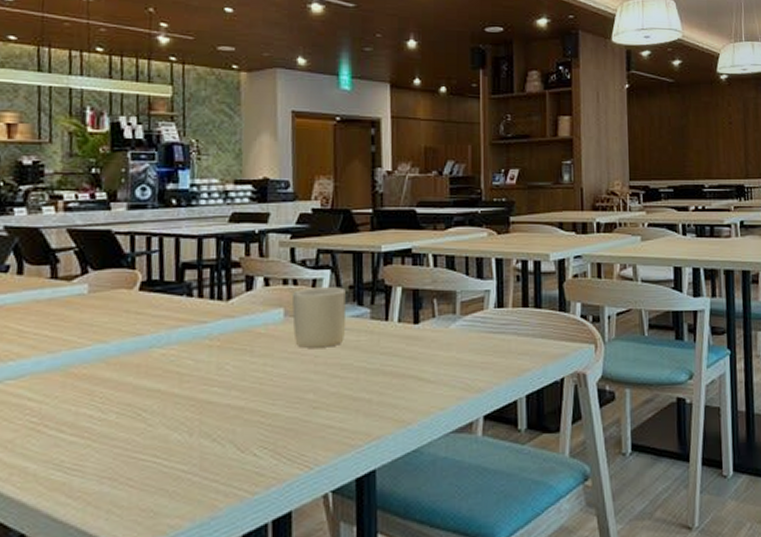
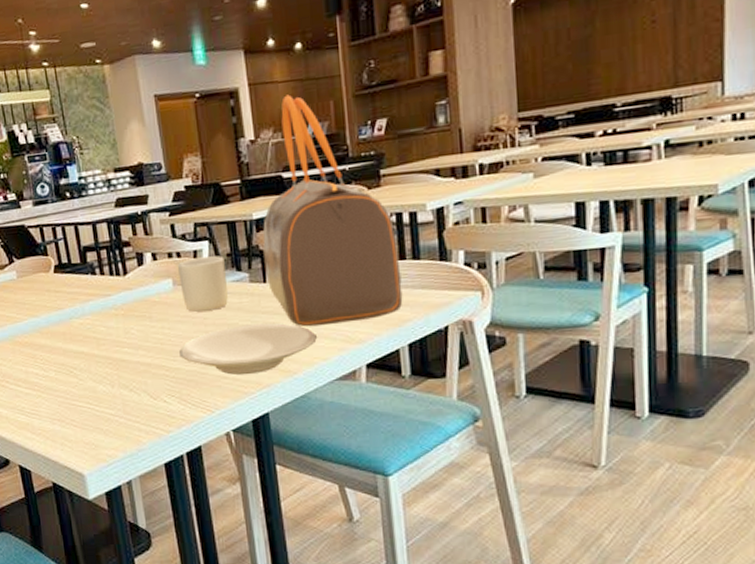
saucer: none [281,365,435,424] -> present [179,322,317,375]
handbag: none [389,133,523,372] -> present [263,94,403,327]

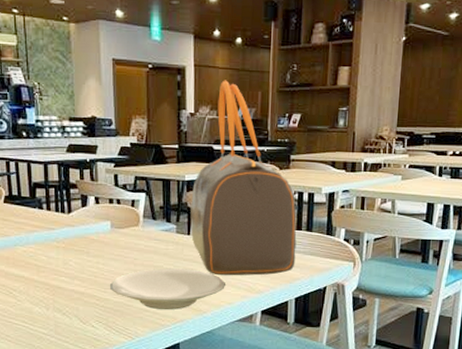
mug: present [177,255,228,312] -> none [116,206,157,253]

